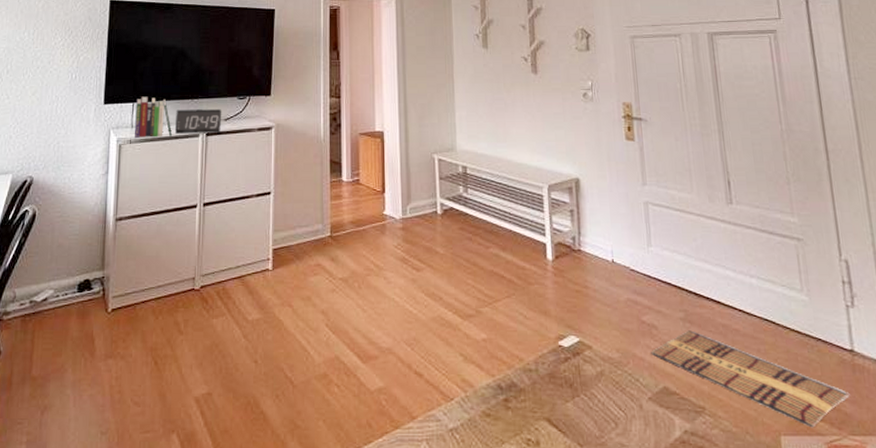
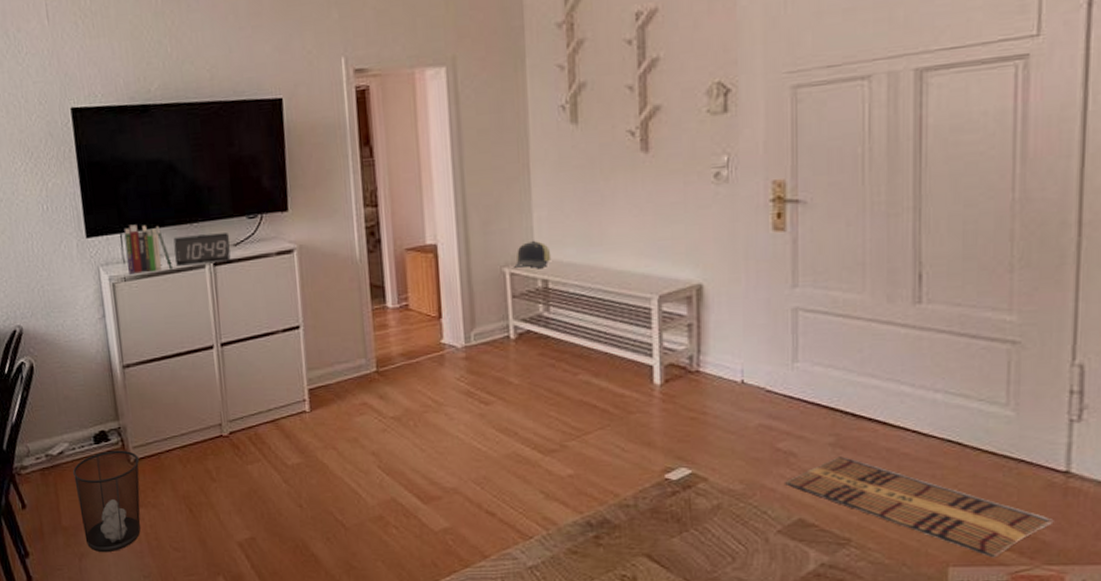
waste bin: none [51,299,117,405] -> present [73,450,141,552]
baseball cap: none [441,134,469,157] -> present [514,240,552,269]

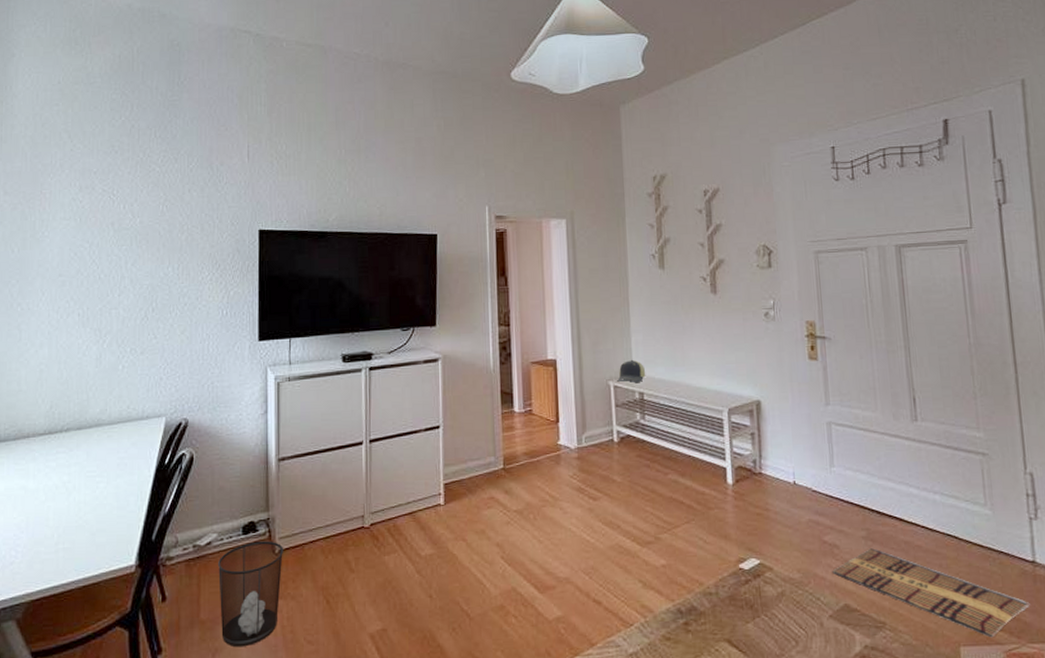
books: present [124,224,173,276] -> none [293,331,333,376]
alarm clock: present [173,233,231,266] -> none [336,342,385,369]

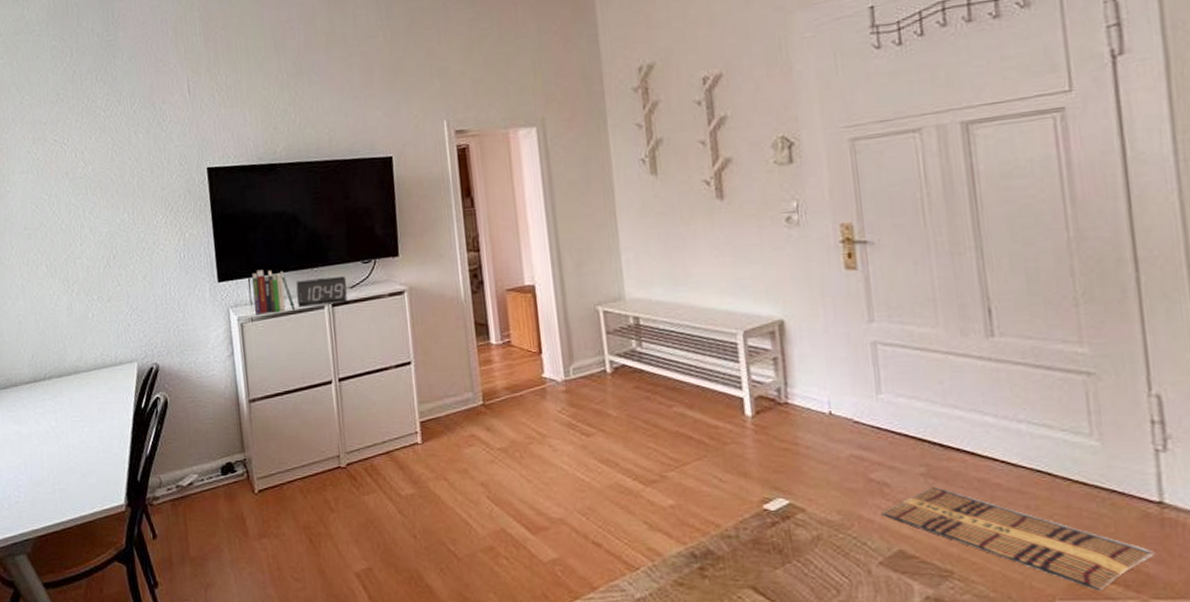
waste bin: present [218,541,284,646] -> none [201,481,264,582]
books: none [293,331,333,376] -> present [251,269,295,316]
alarm clock: none [336,342,385,369] -> present [296,276,348,307]
baseball cap: present [617,359,646,383] -> none [607,280,641,307]

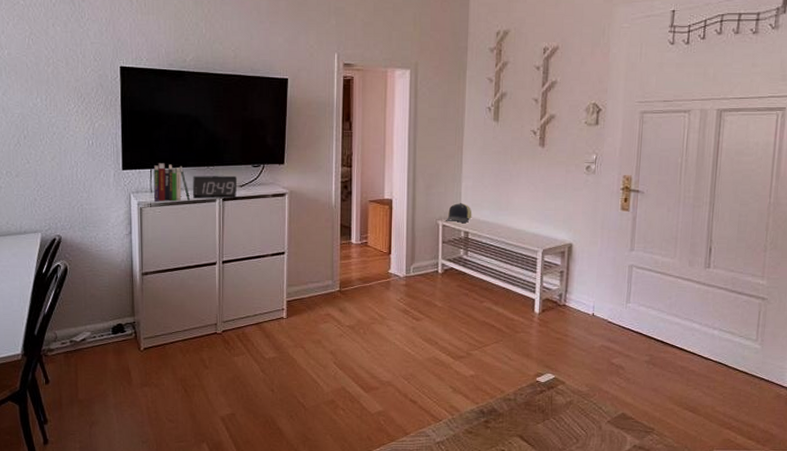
baseball cap: none [607,280,641,307] -> present [446,202,472,224]
doormat: present [882,487,1154,591] -> none [615,371,778,444]

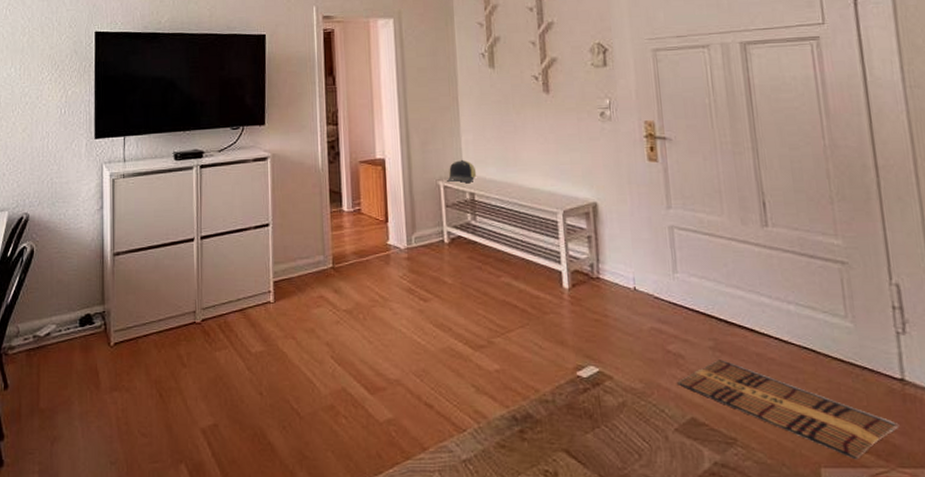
books: present [154,163,190,203] -> none [127,129,165,173]
alarm clock: present [193,176,238,199] -> none [168,140,216,167]
doormat: none [615,371,778,444] -> present [677,360,898,460]

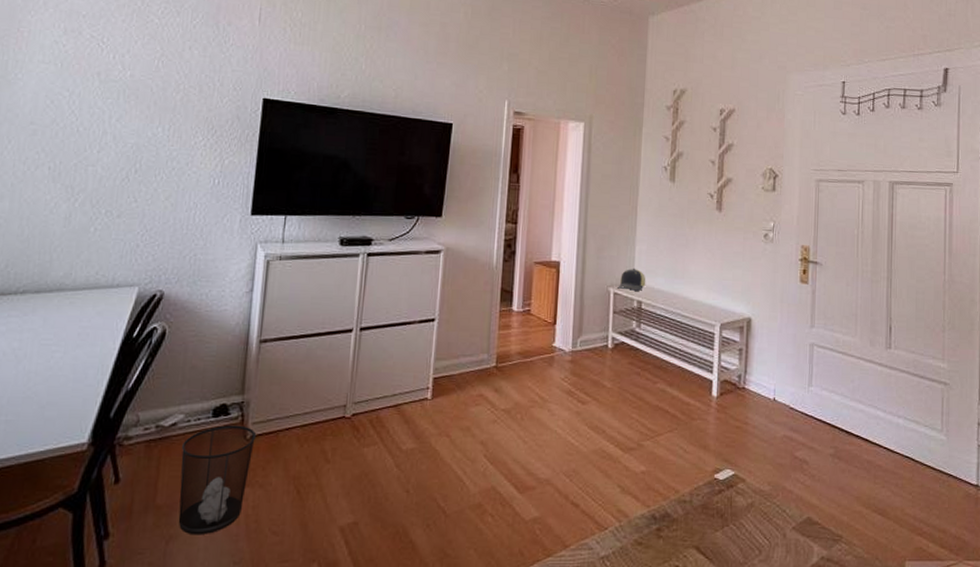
waste bin: none [57,333,119,436] -> present [178,425,257,534]
doormat: present [677,360,898,460] -> none [799,466,969,554]

